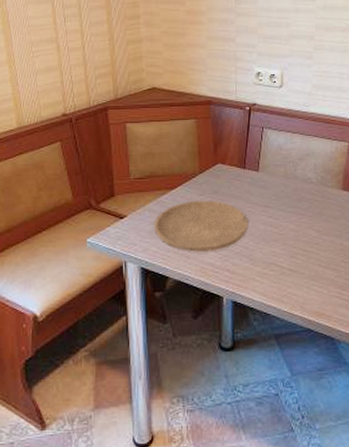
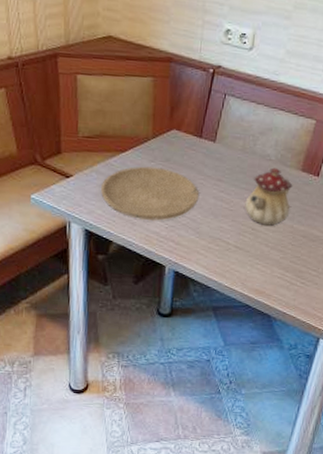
teapot: none [293,189,337,246] -> present [244,167,293,226]

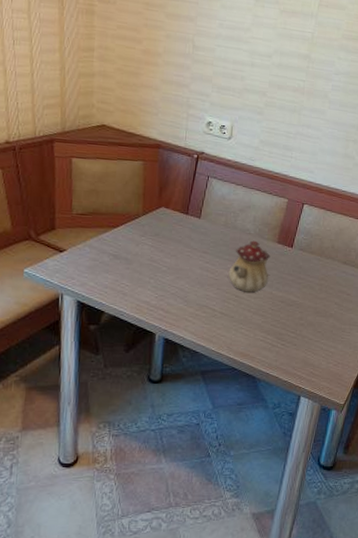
plate: present [101,166,199,222] -> none [93,240,186,292]

